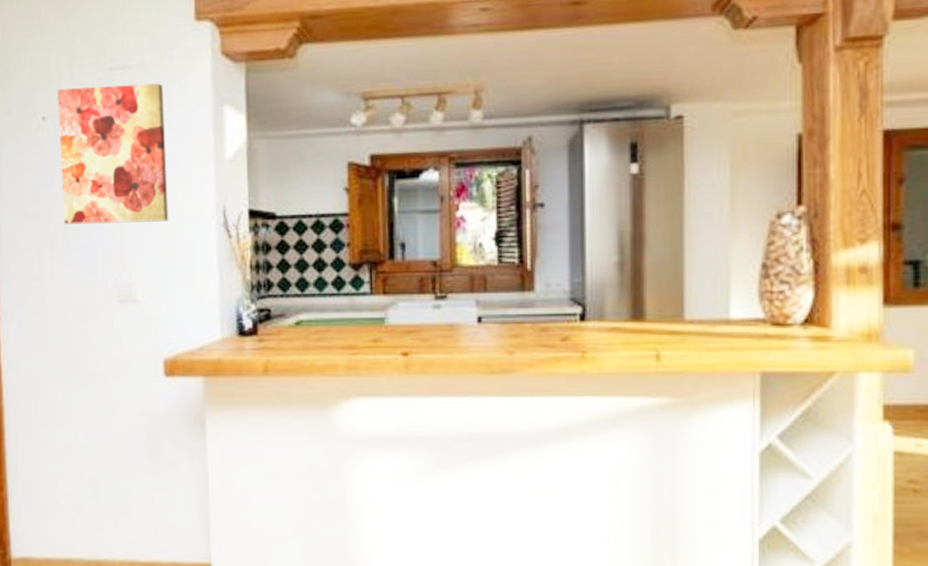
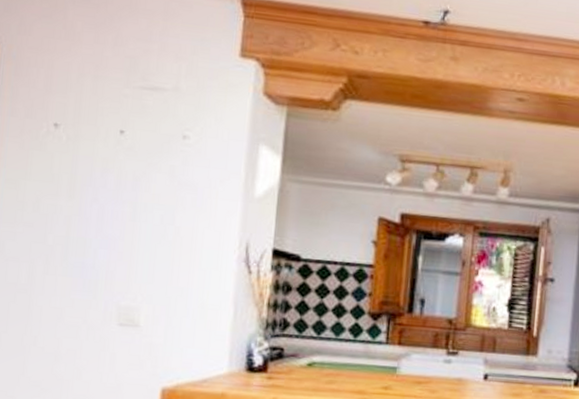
wall art: present [57,83,169,225] -> none [65,98,197,250]

